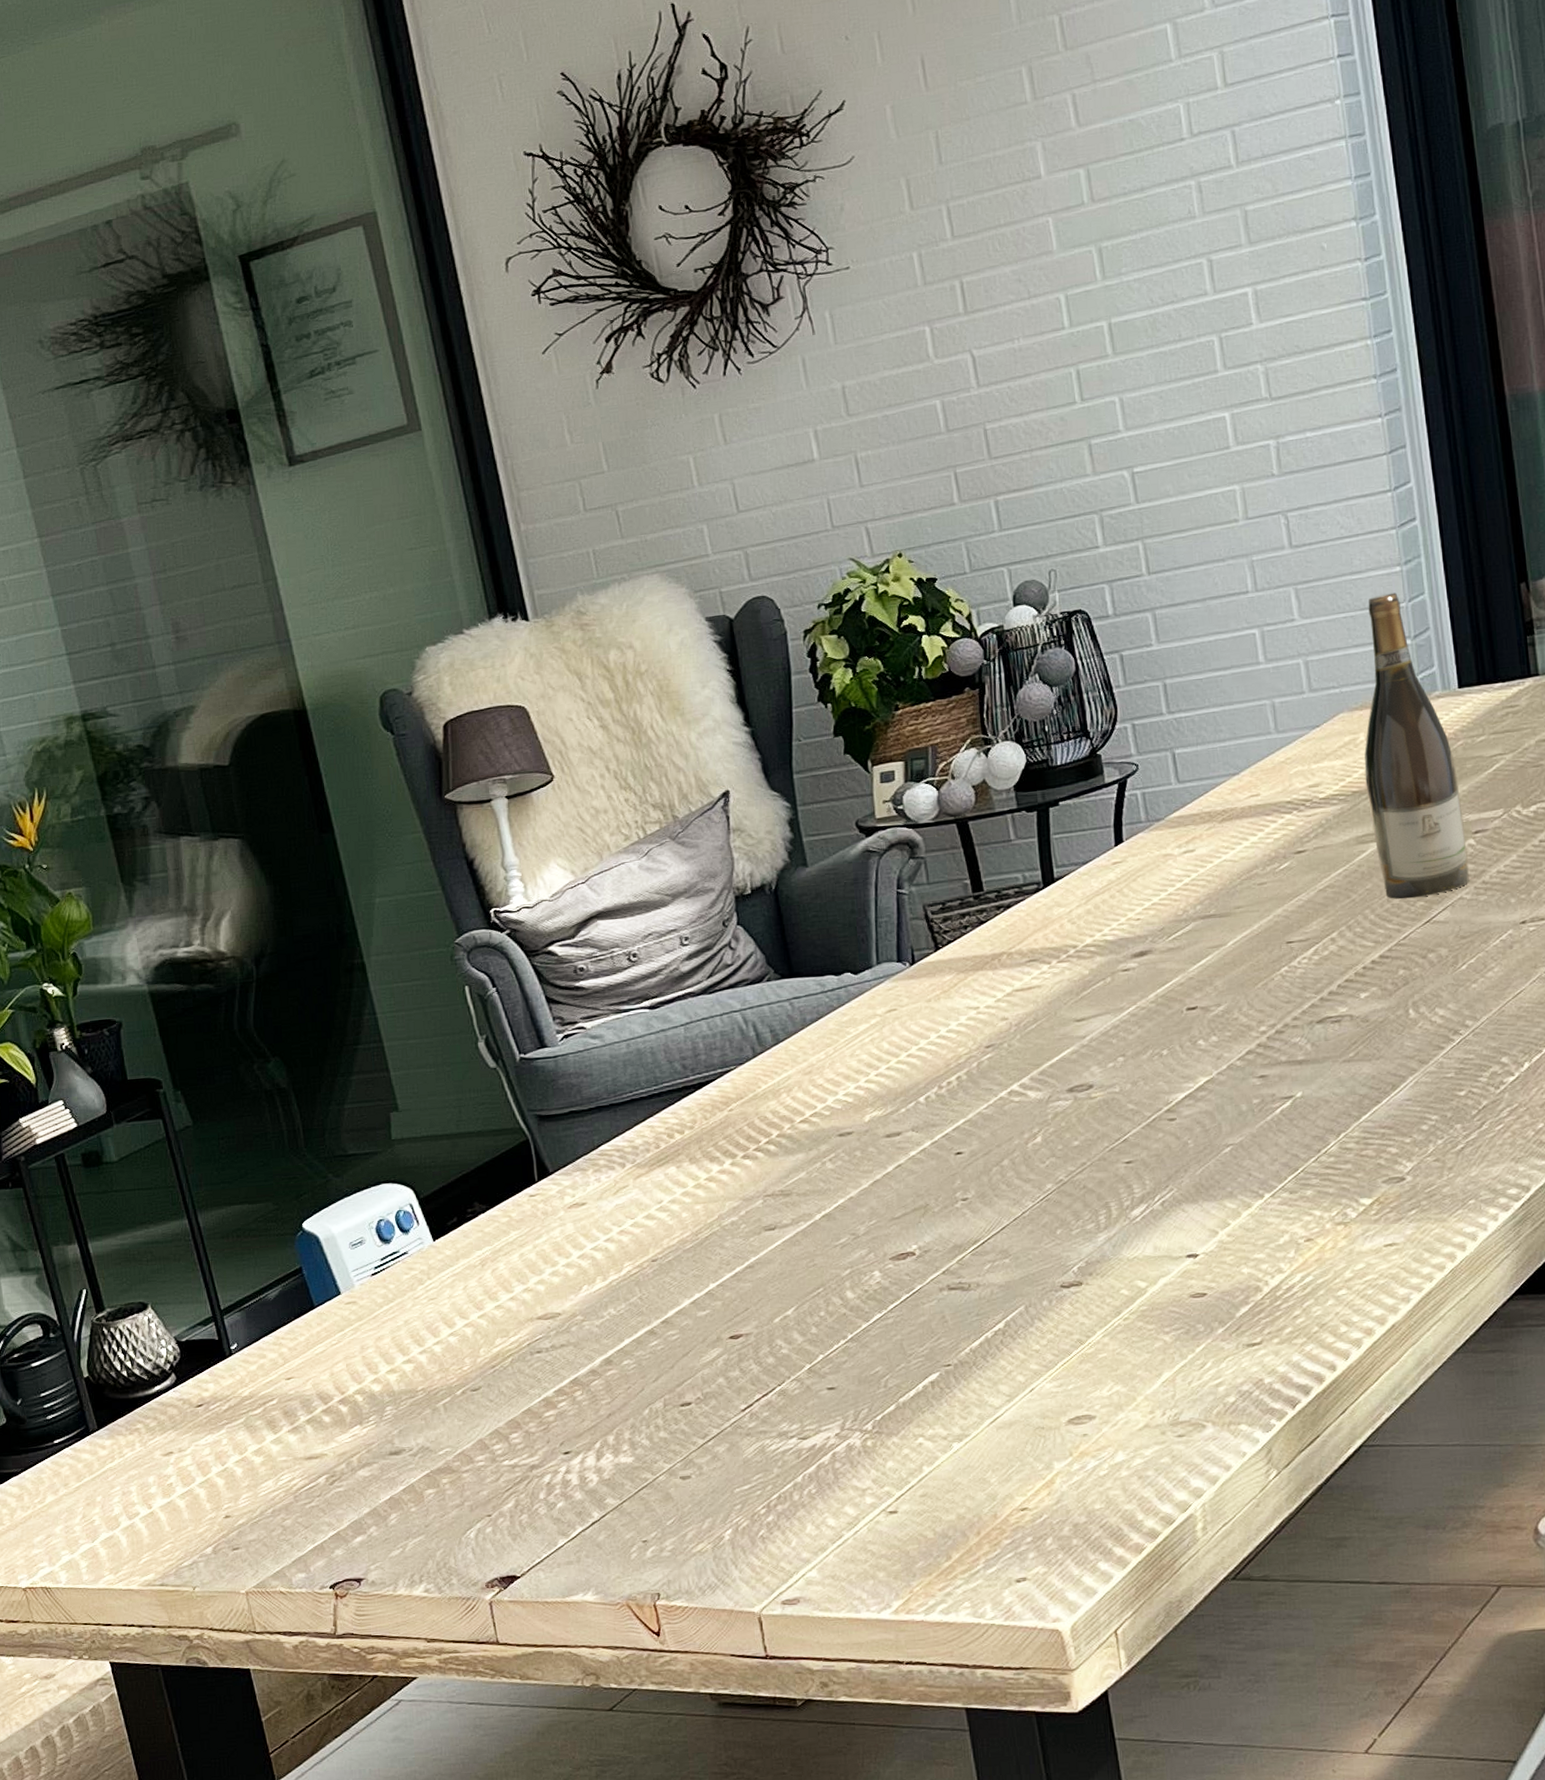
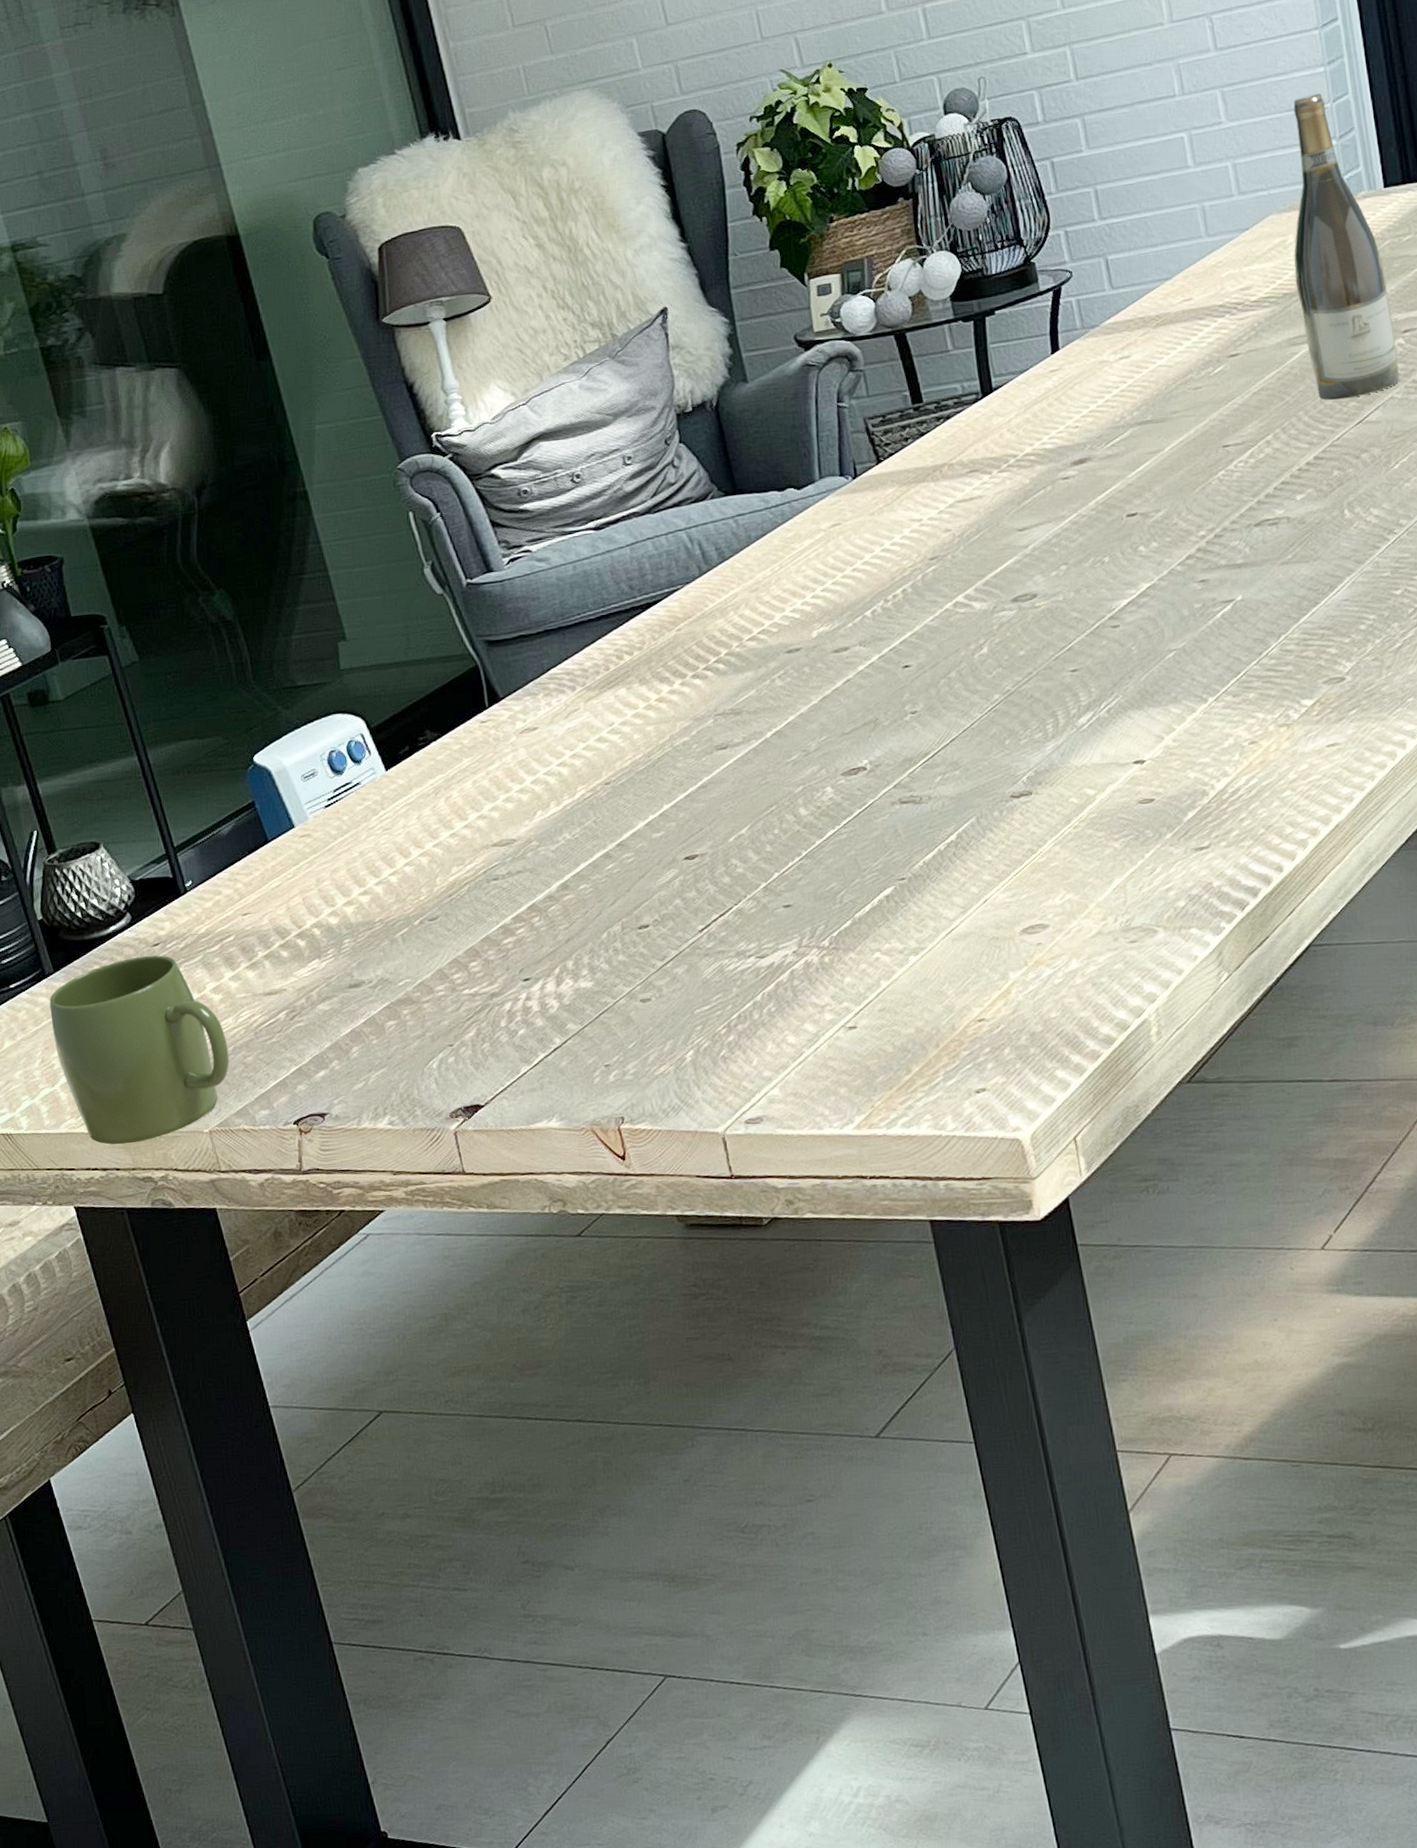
mug: none [92,1416,268,1602] -> present [49,955,230,1145]

